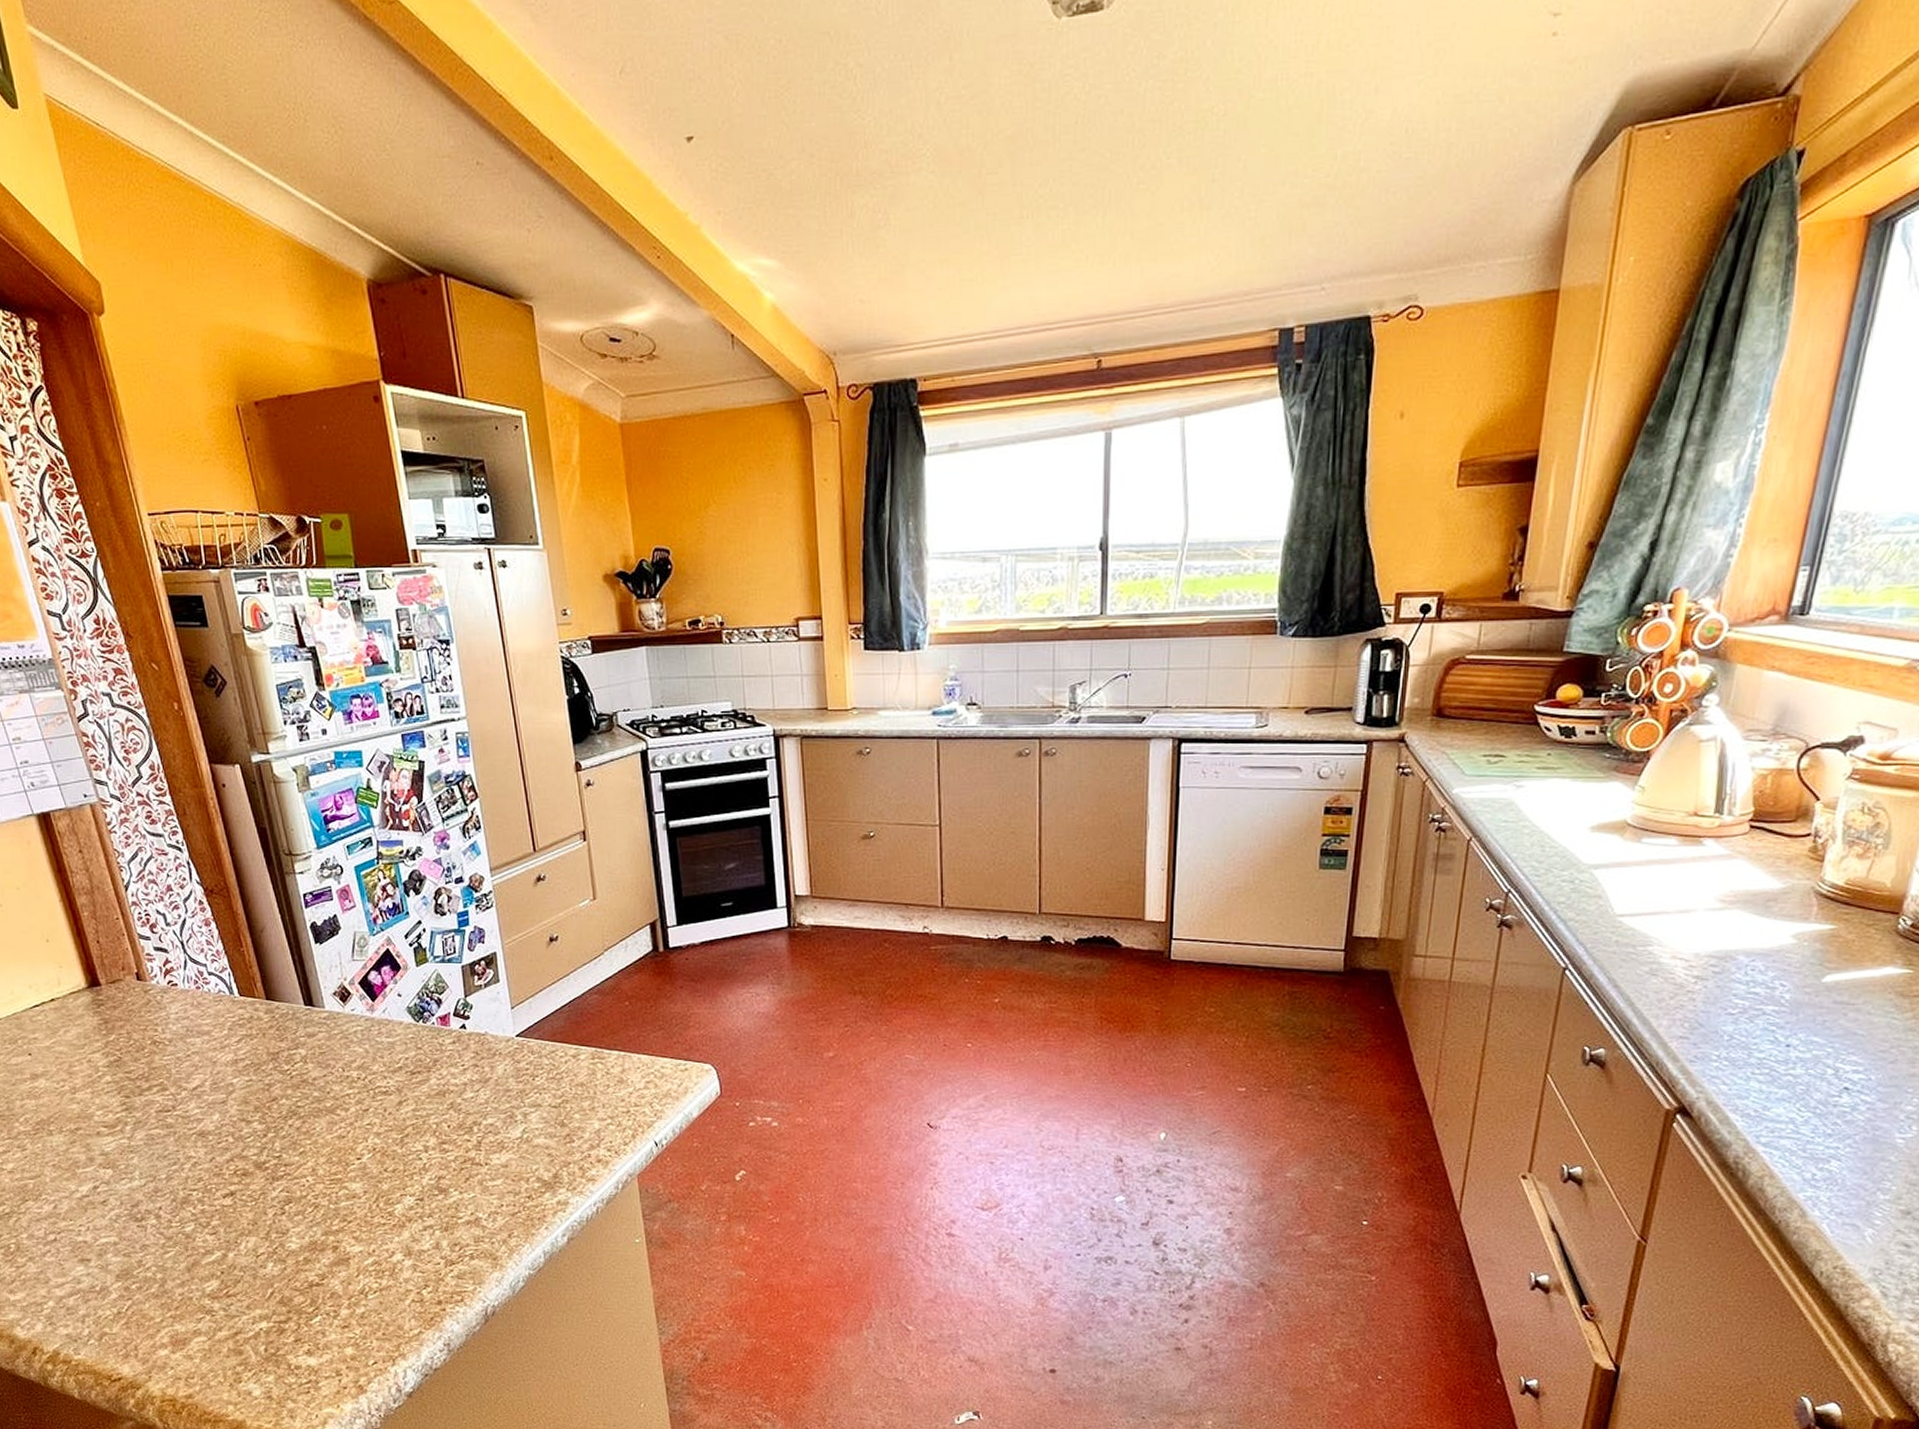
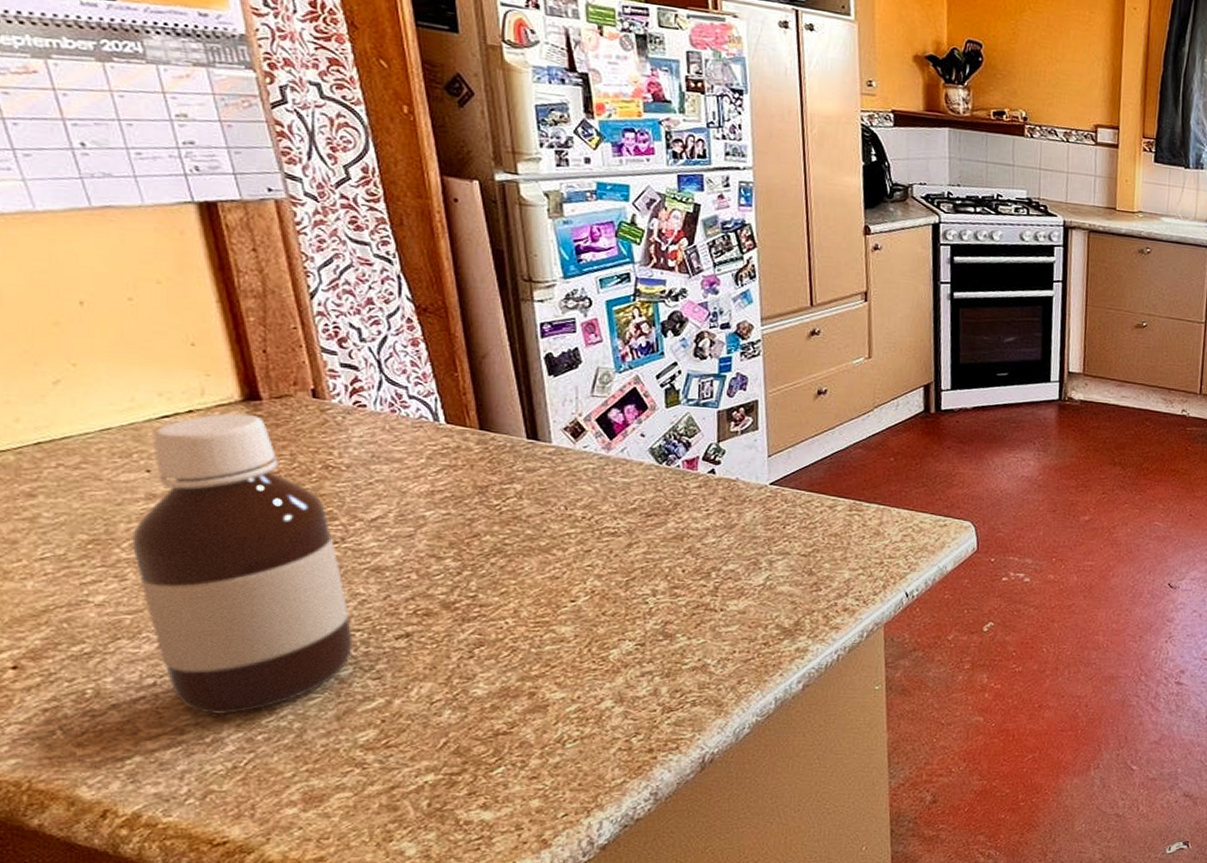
bottle: none [25,999,192,1266] -> present [131,413,353,714]

